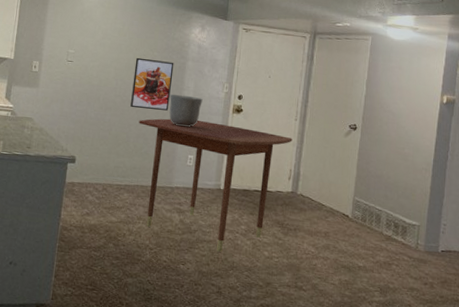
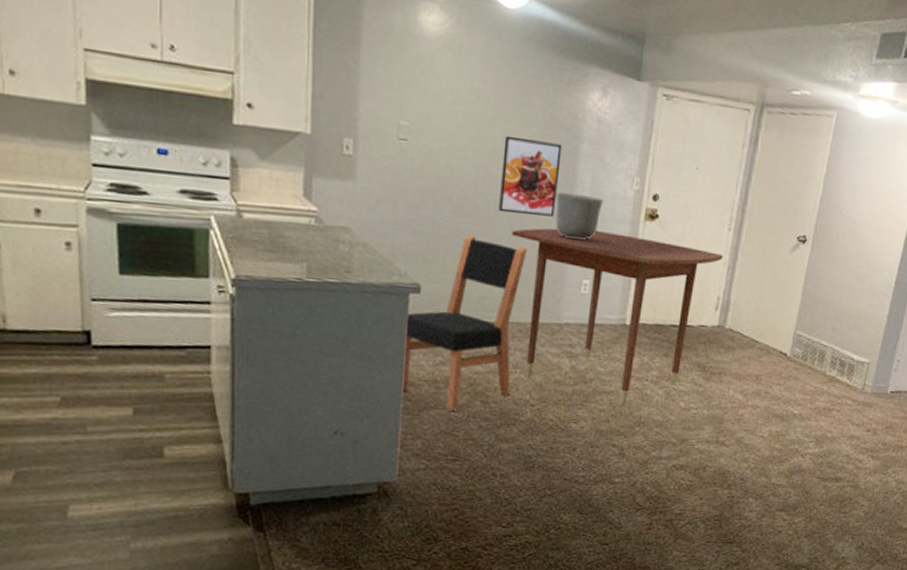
dining chair: none [59,123,150,251] -> present [403,235,528,411]

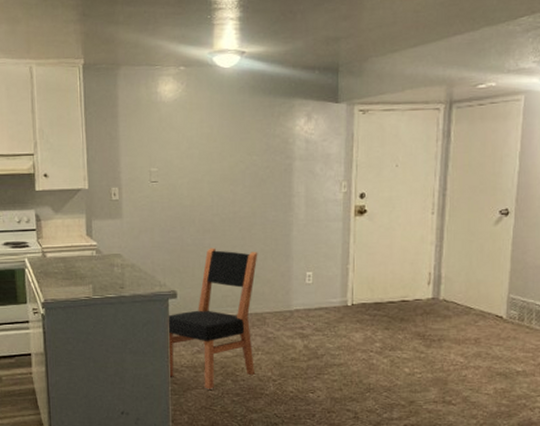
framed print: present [499,135,563,217] -> none [231,165,278,226]
dining table: present [511,228,723,405] -> none [244,230,430,375]
ceramic pot: present [555,192,604,240] -> none [277,202,317,240]

